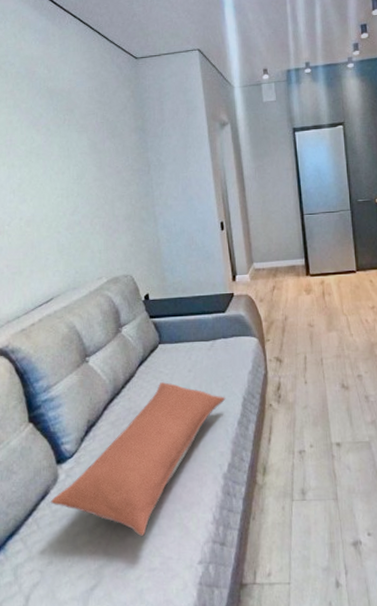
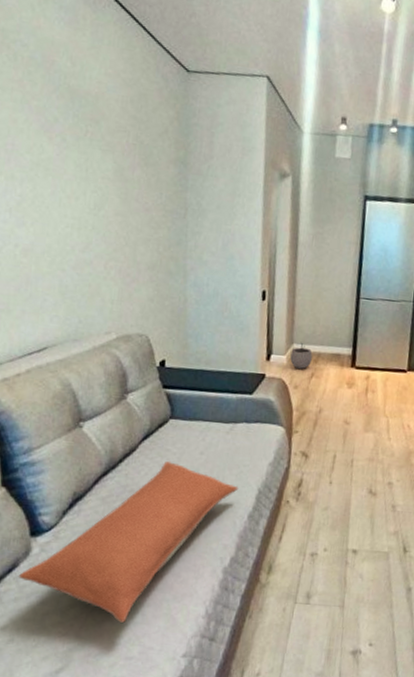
plant pot: none [252,260,271,284] -> present [290,342,313,369]

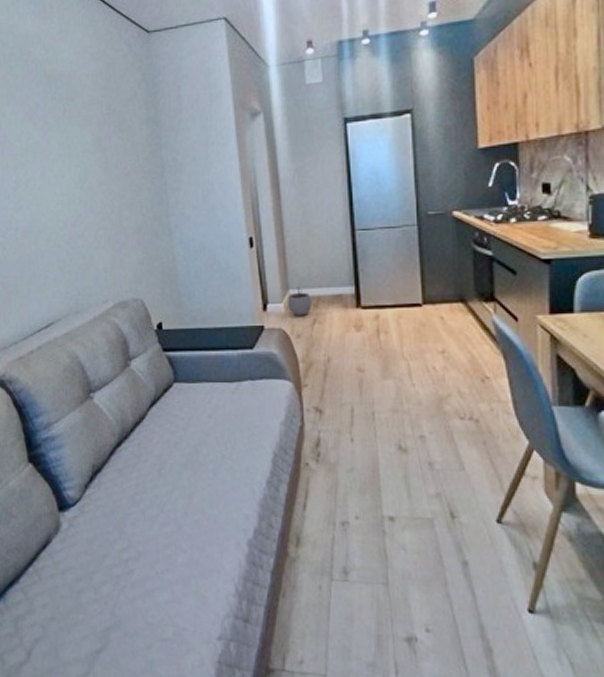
pillow: present [18,461,239,623] -> none [52,428,253,601]

